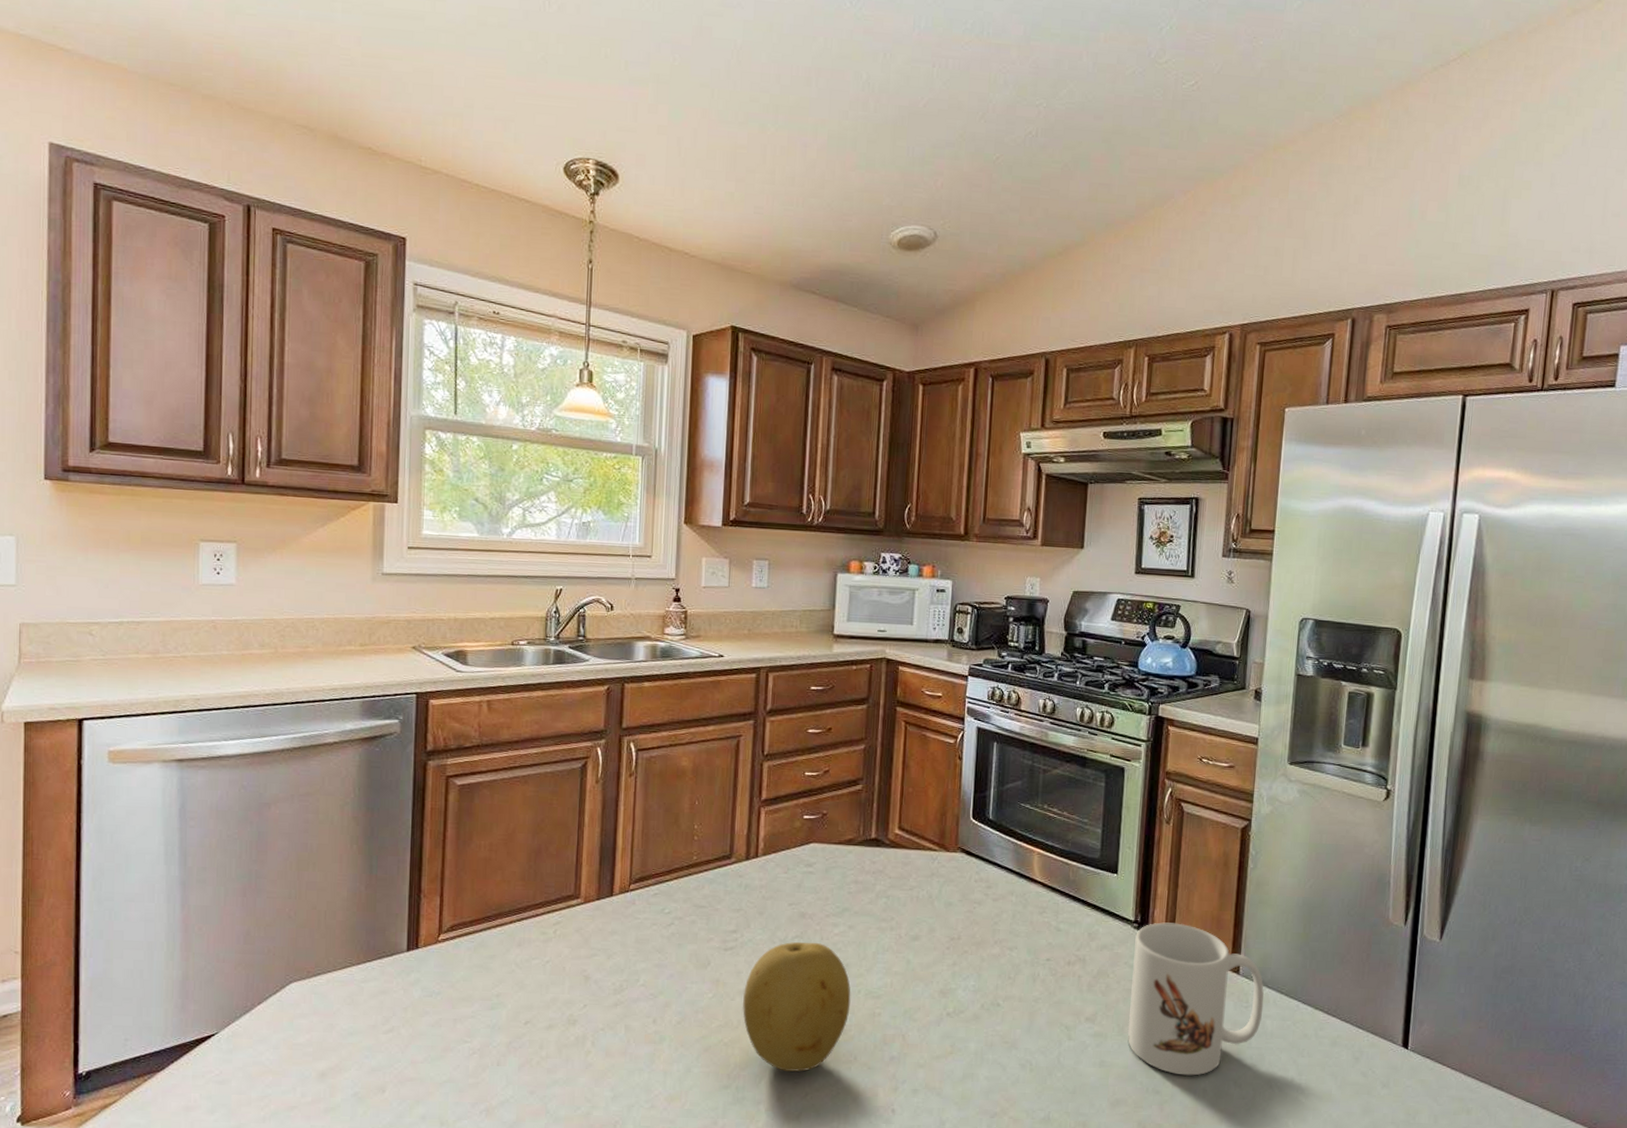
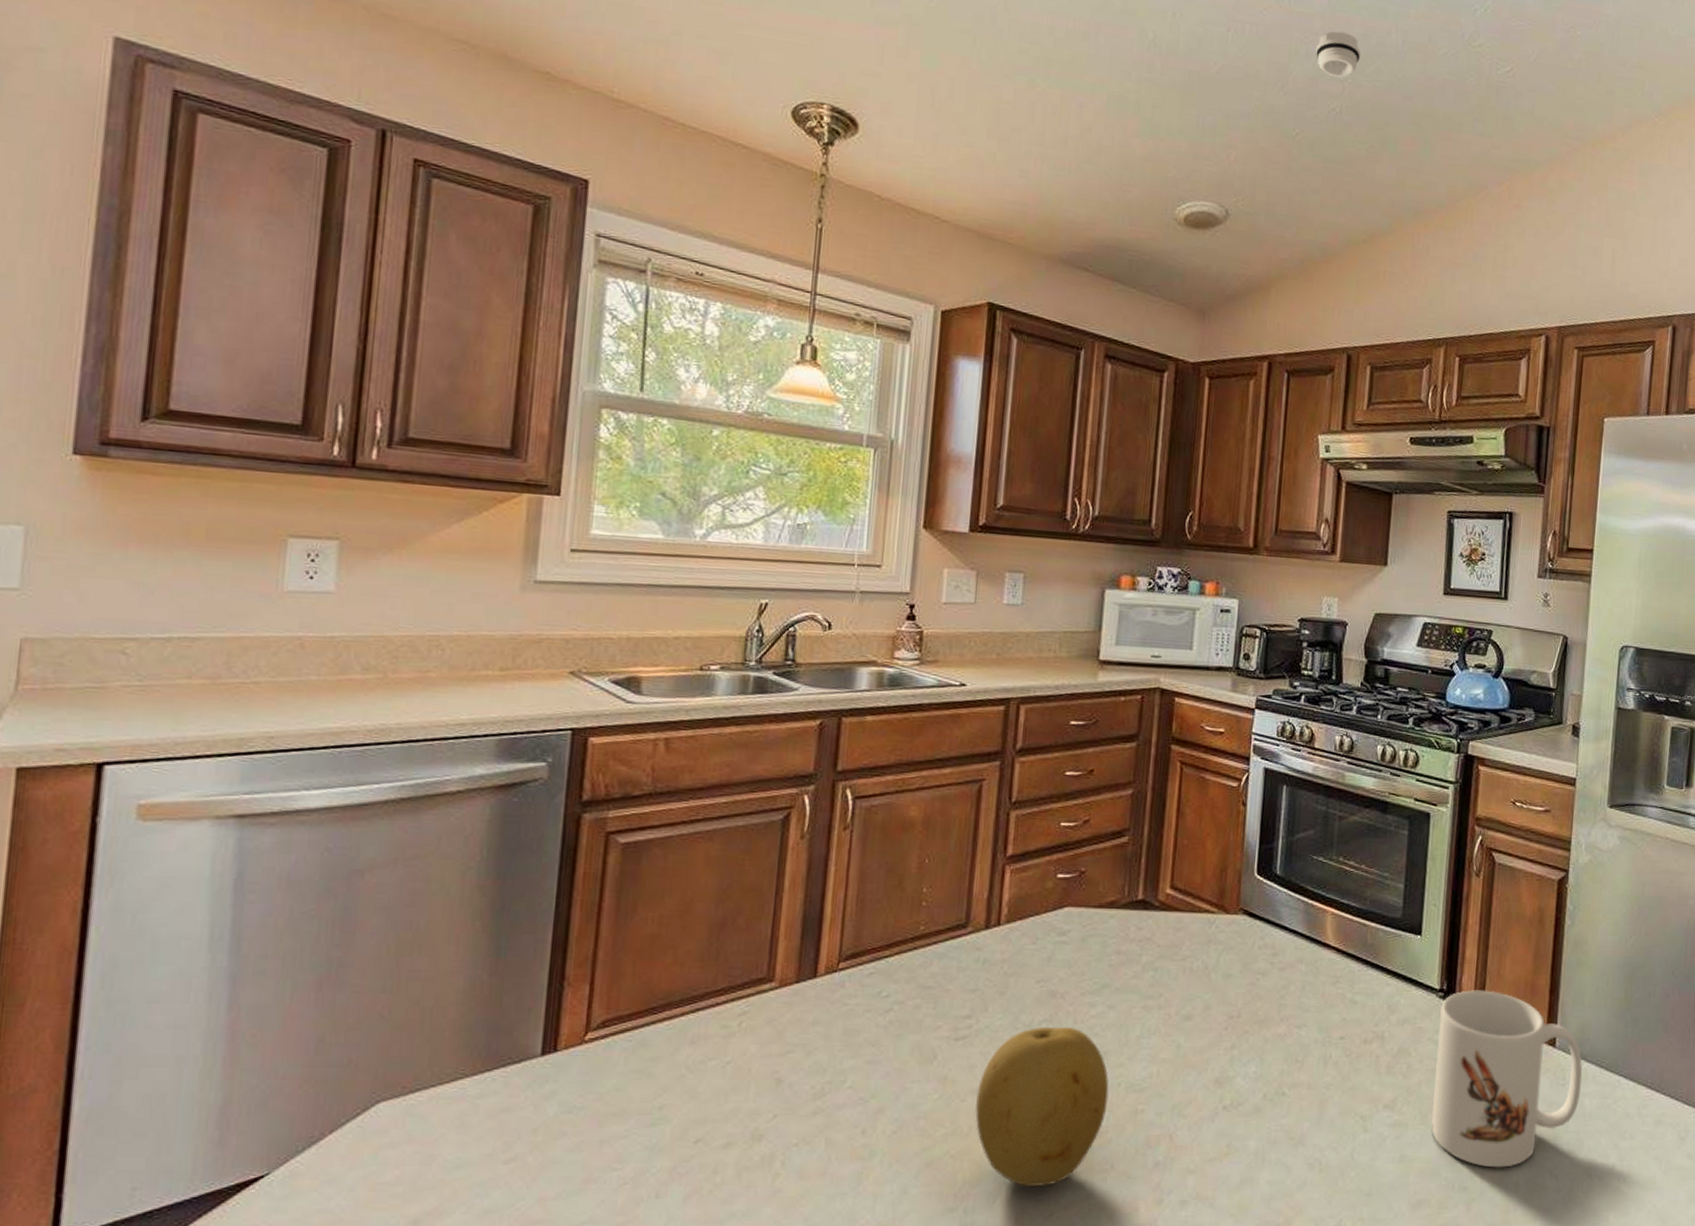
smoke detector: none [1013,59,1055,102] -> present [1316,31,1361,77]

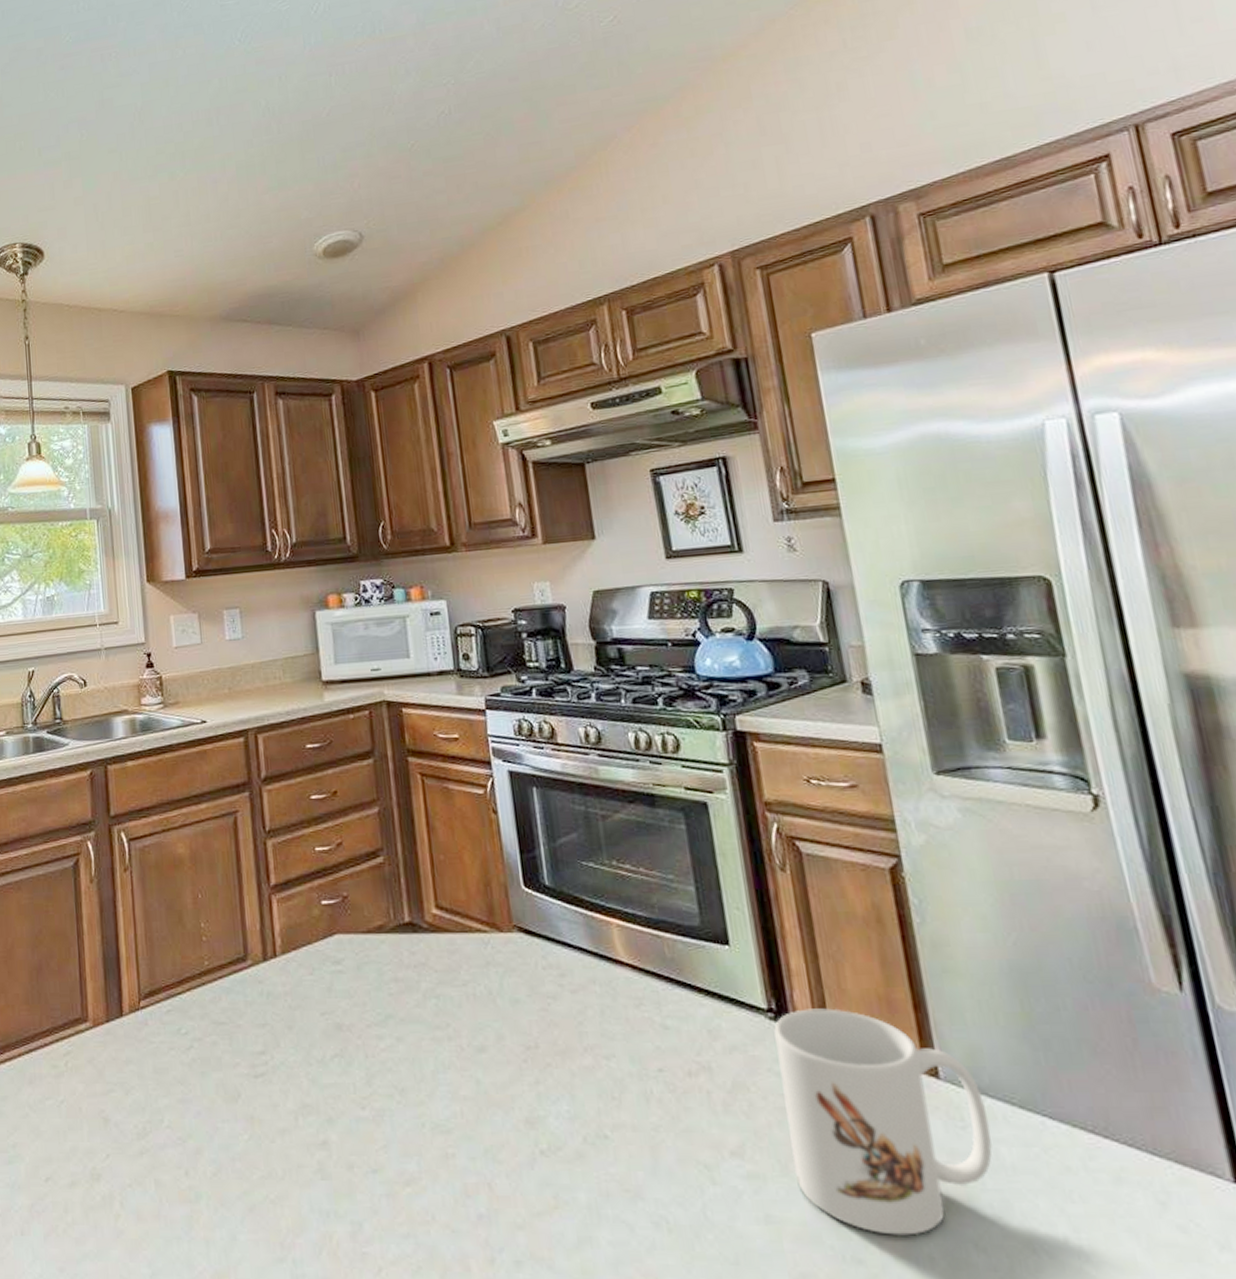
fruit: present [975,1026,1109,1187] -> none [284,1061,416,1238]
smoke detector: present [1316,31,1361,77] -> none [414,40,459,84]

